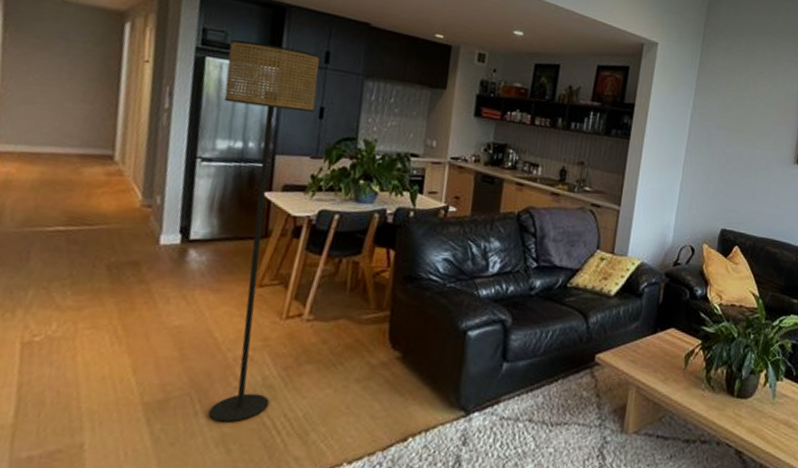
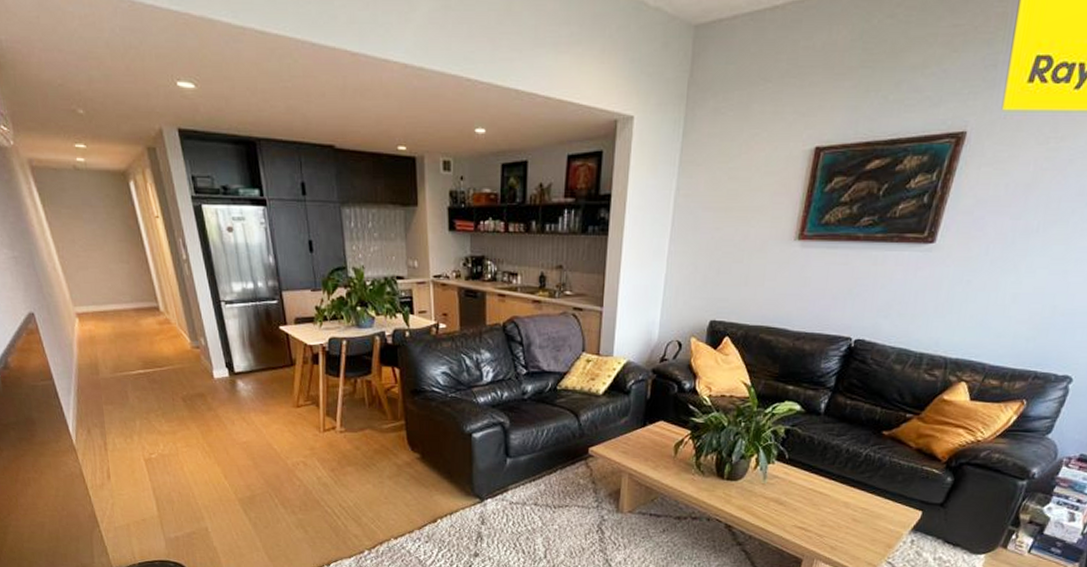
floor lamp: present [209,40,320,423] -> none [216,183,327,511]

